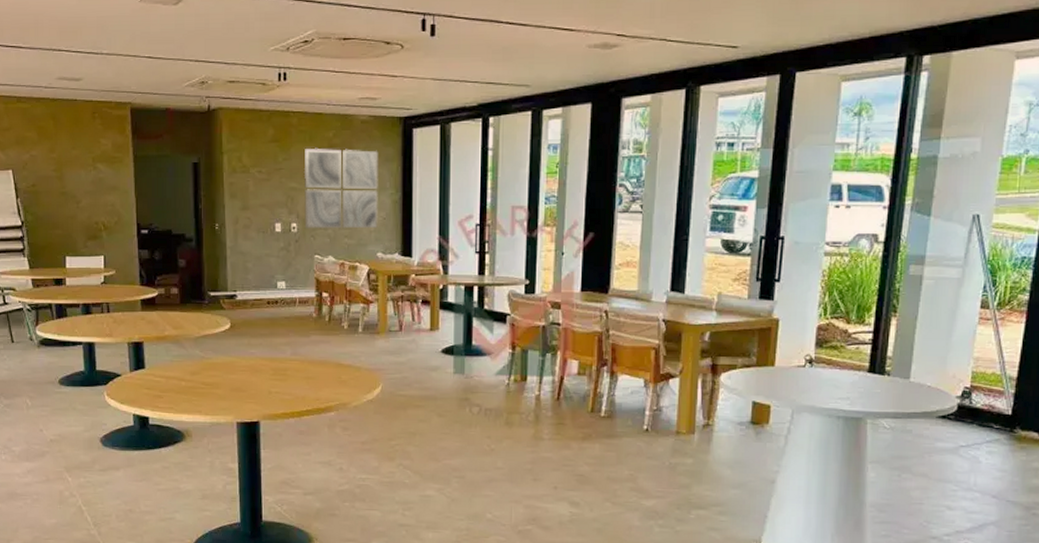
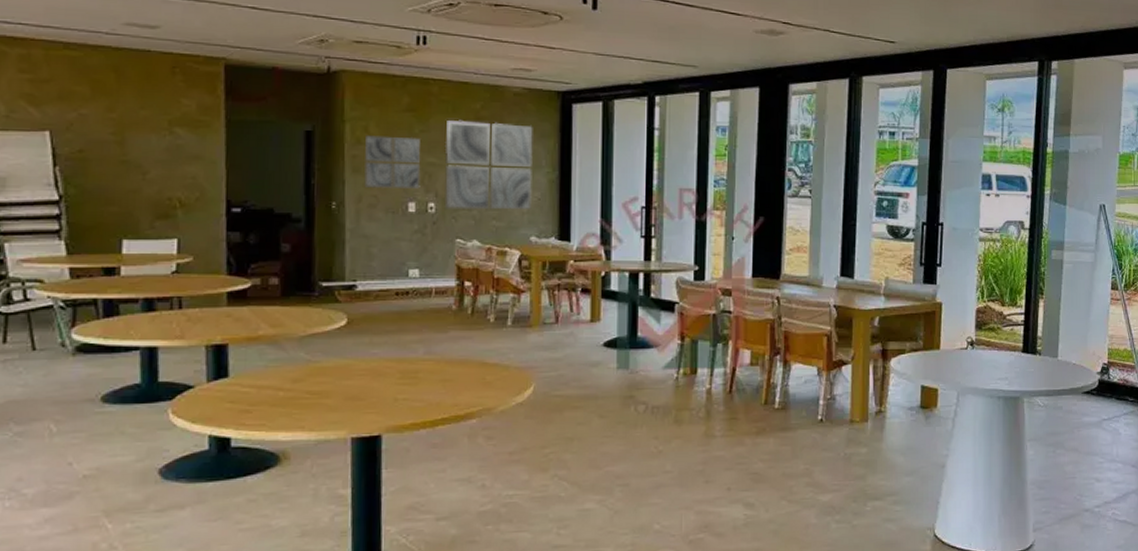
wall art: none [240,165,285,211] -> present [364,135,421,189]

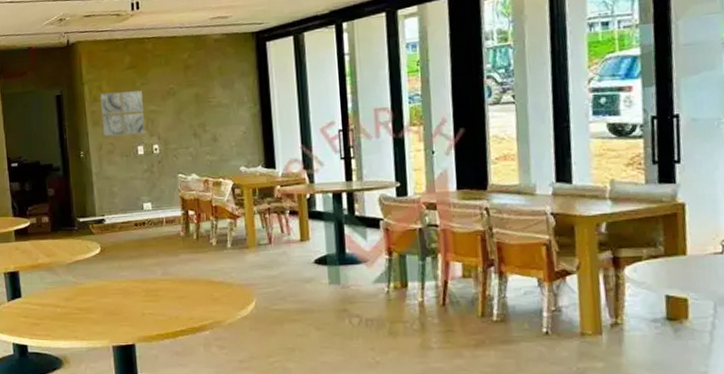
wall art: present [444,119,533,210] -> none [161,67,239,149]

